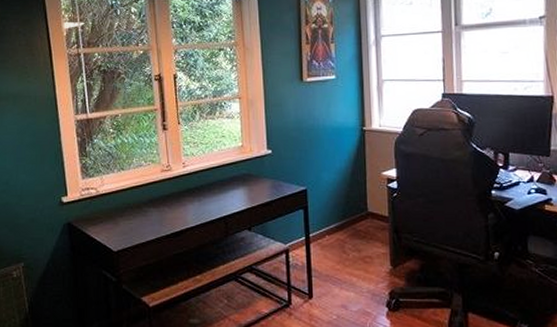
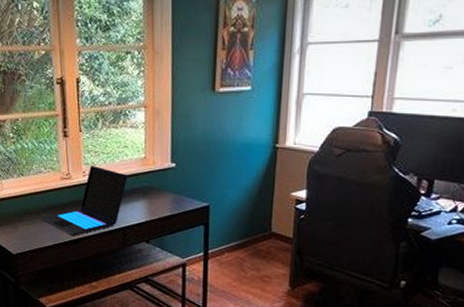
laptop: none [140,156,226,228] -> present [39,166,128,236]

